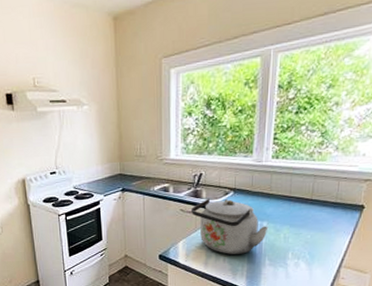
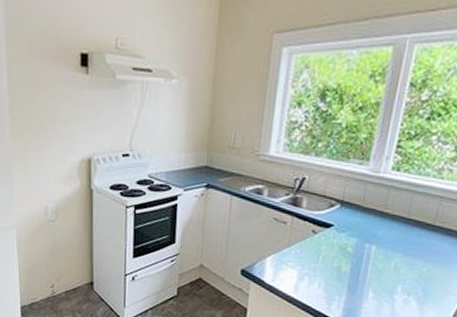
kettle: present [190,198,269,254] -> none [285,208,378,281]

